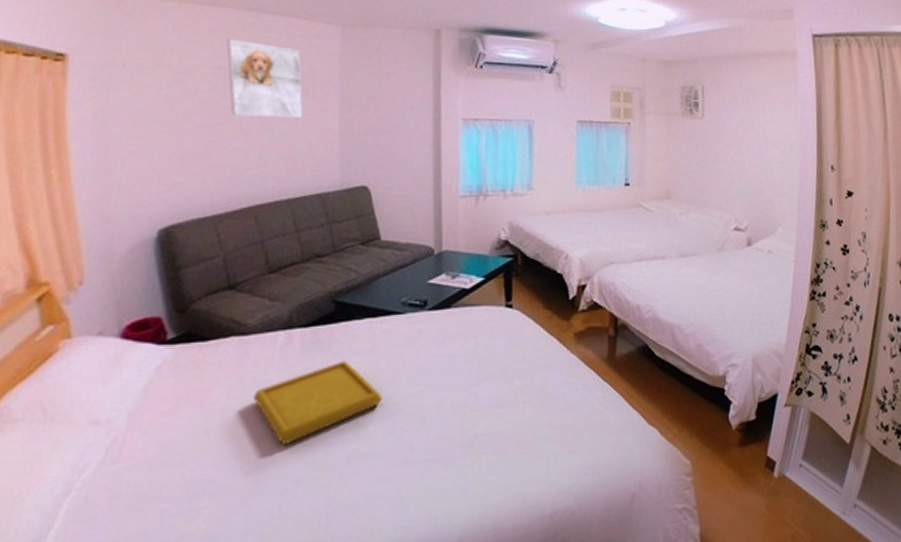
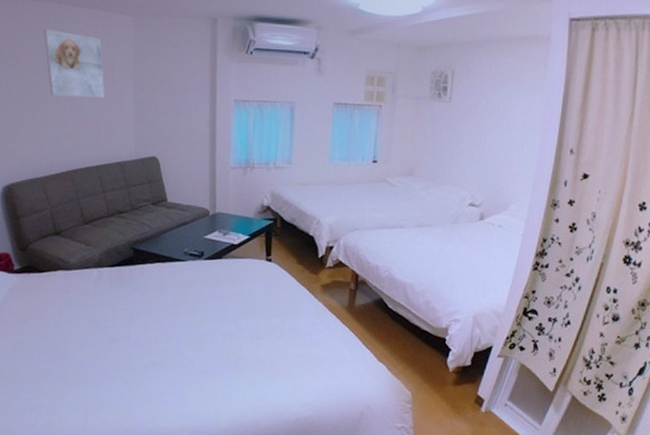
serving tray: present [253,360,382,446] -> none [76,294,169,353]

